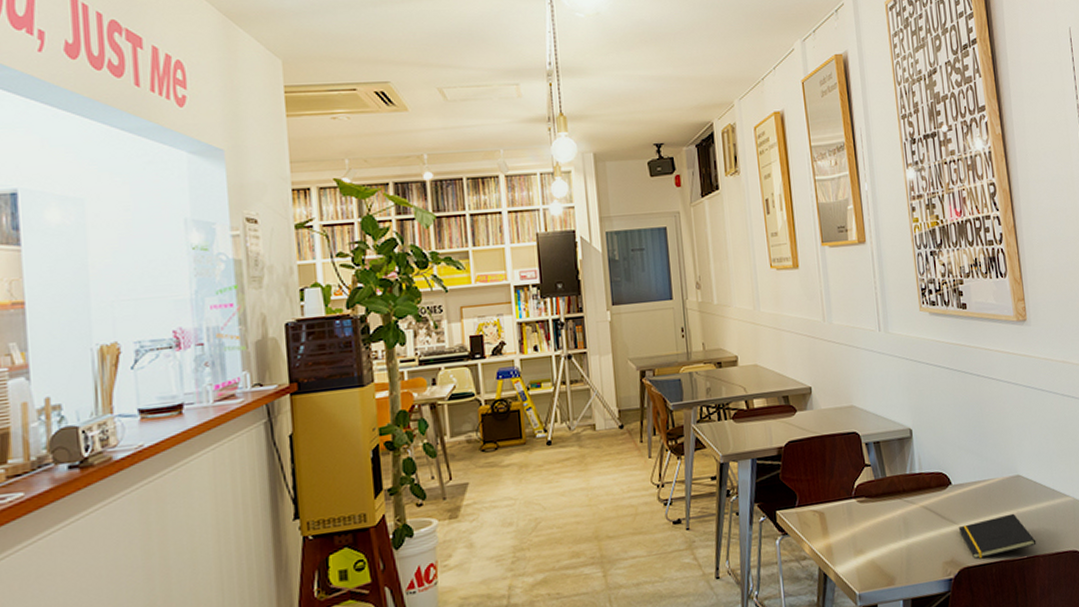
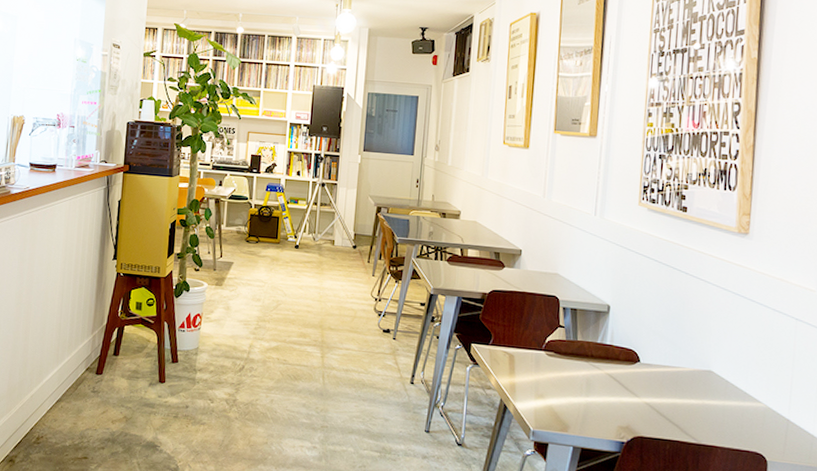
notepad: present [958,513,1037,560] -> none [639,400,717,437]

